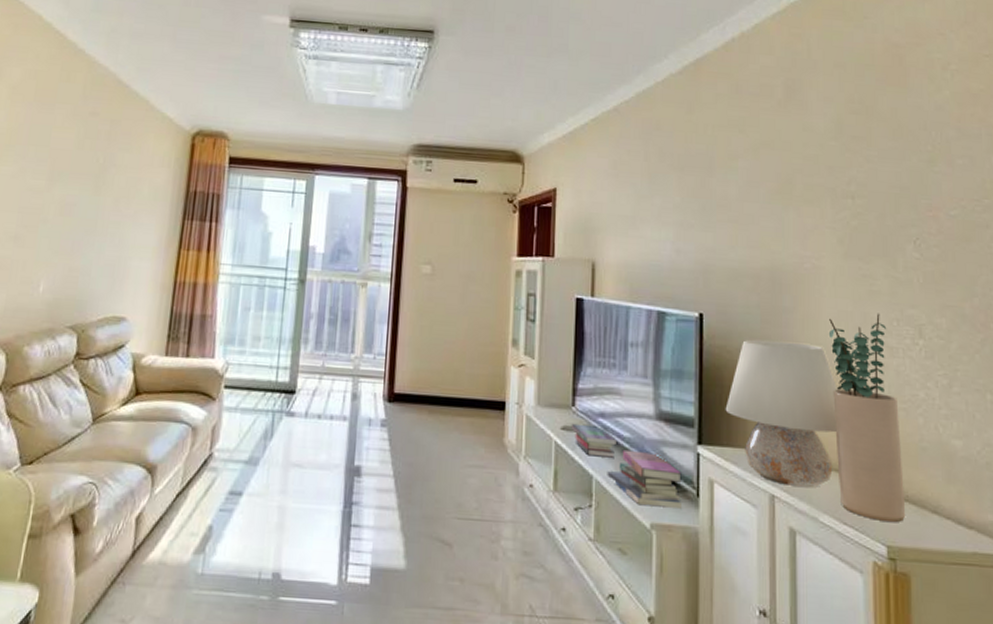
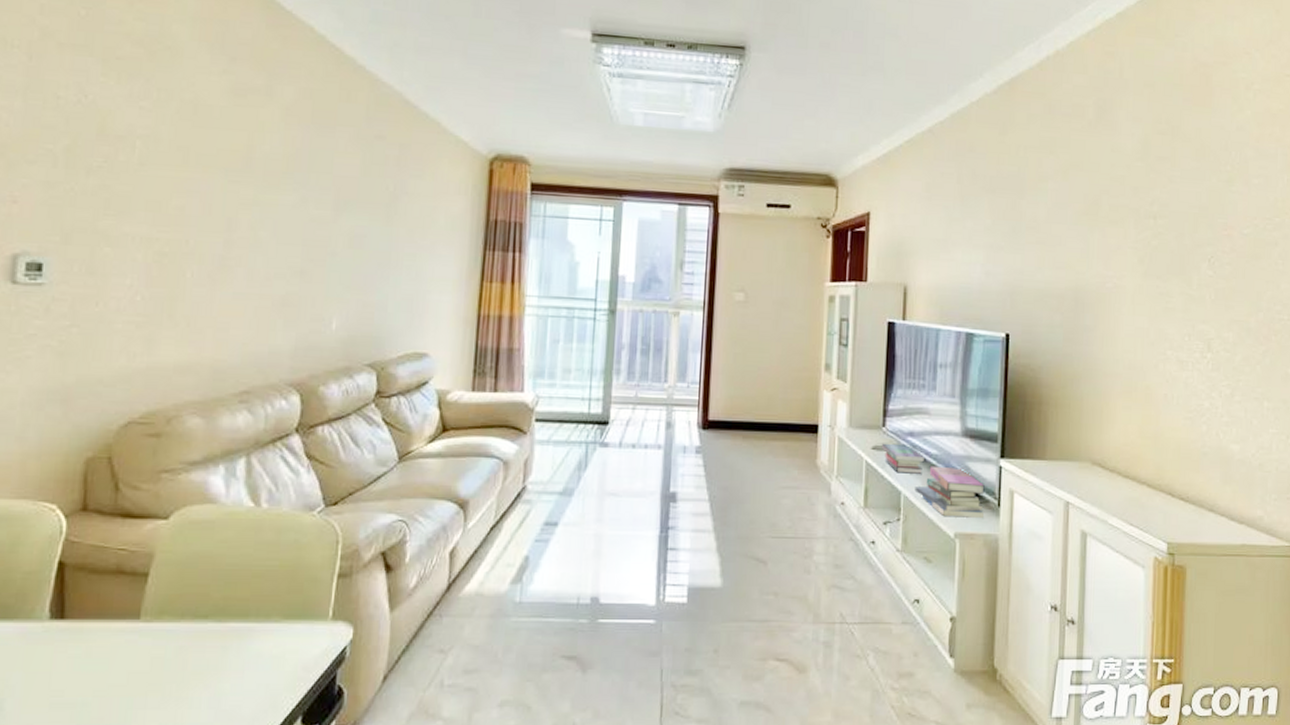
table lamp: present [725,339,839,488] -> none [1027,357,1132,494]
vase: present [828,313,906,523] -> none [1125,329,1186,522]

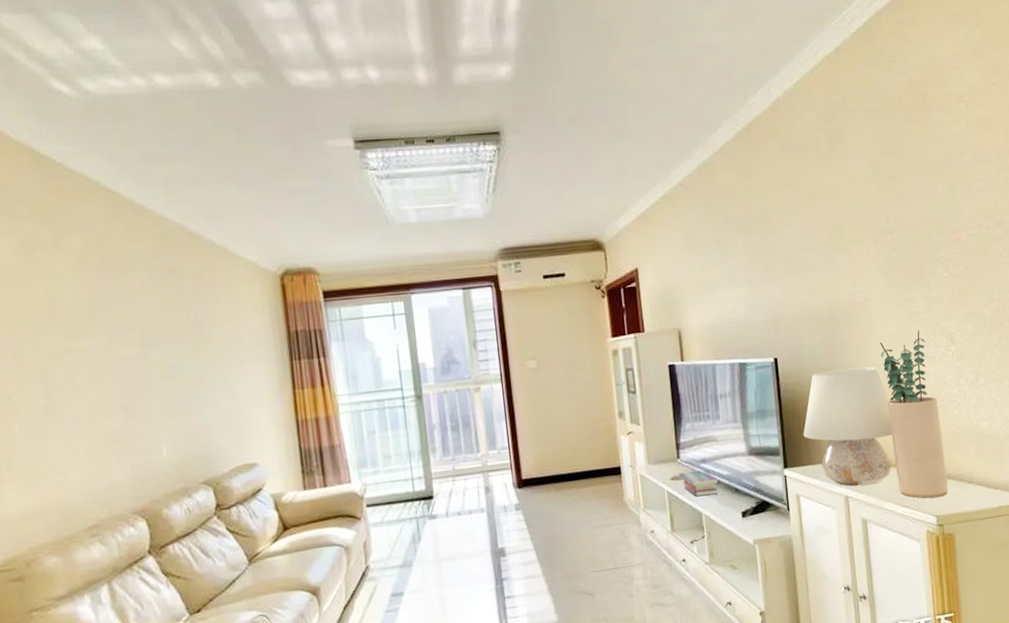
books: present [914,466,985,518] -> none [713,483,776,527]
table lamp: none [1027,357,1132,494] -> present [803,367,892,486]
vase: none [1125,329,1186,522] -> present [880,330,949,499]

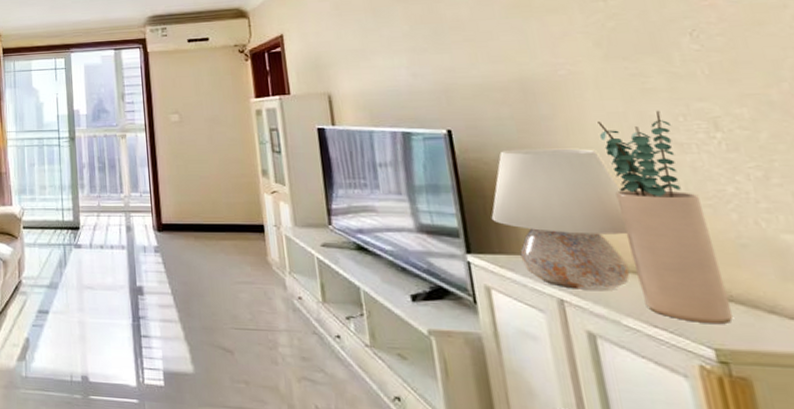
books: present [678,471,718,497] -> none [330,240,379,270]

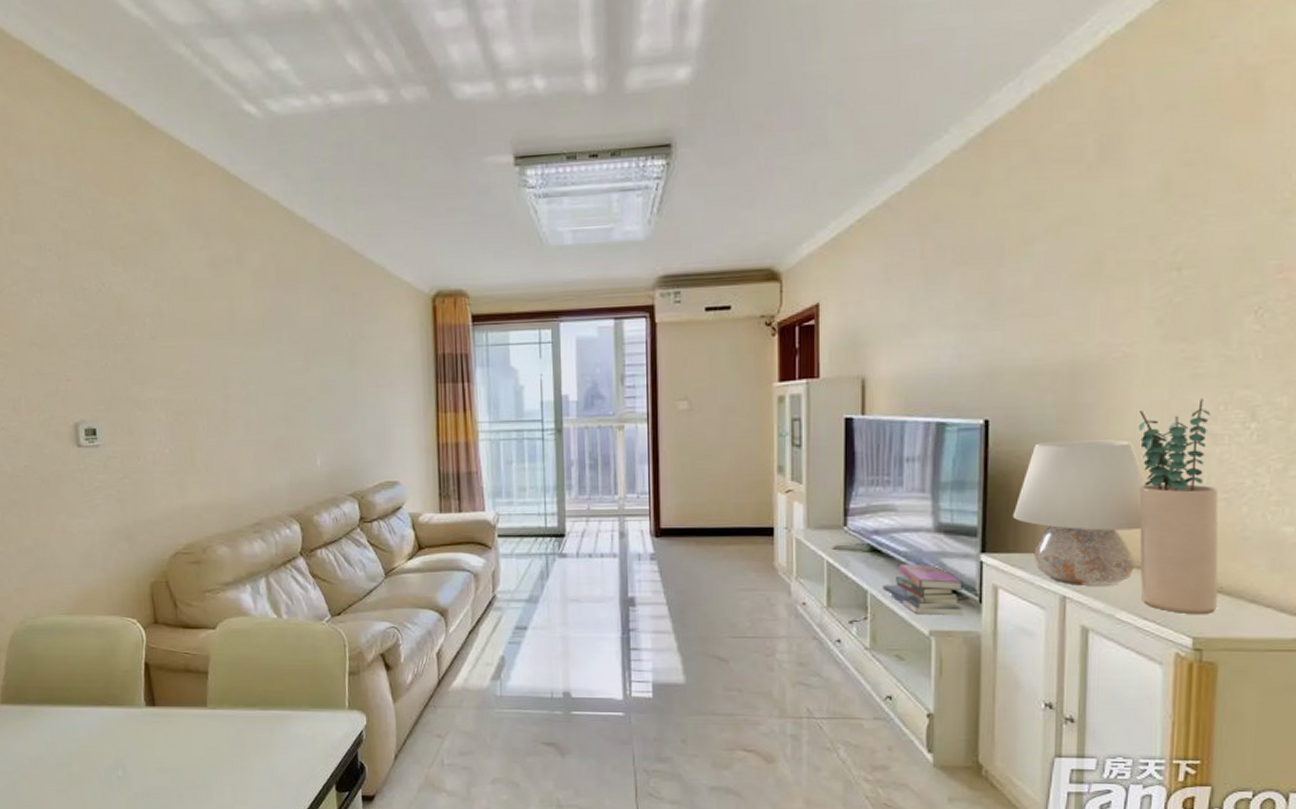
books: none [374,262,459,315] -> present [882,563,963,615]

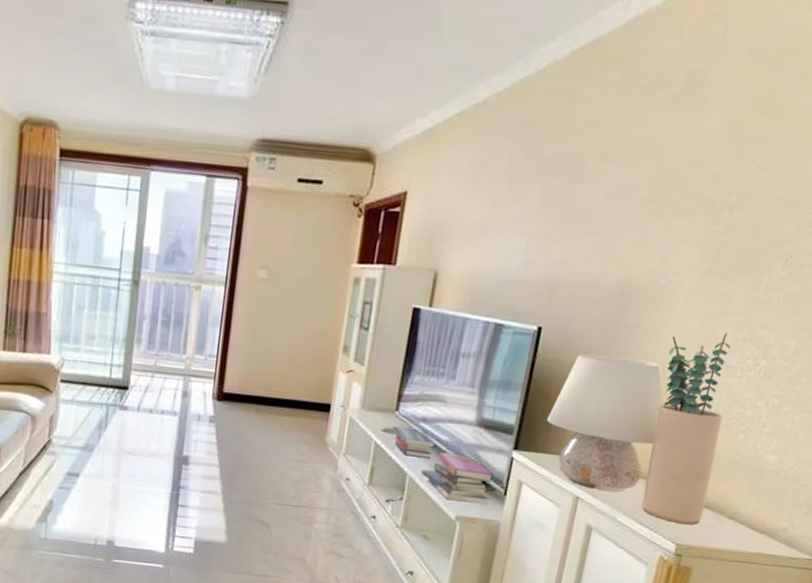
books: none [843,542,892,572] -> present [392,426,435,458]

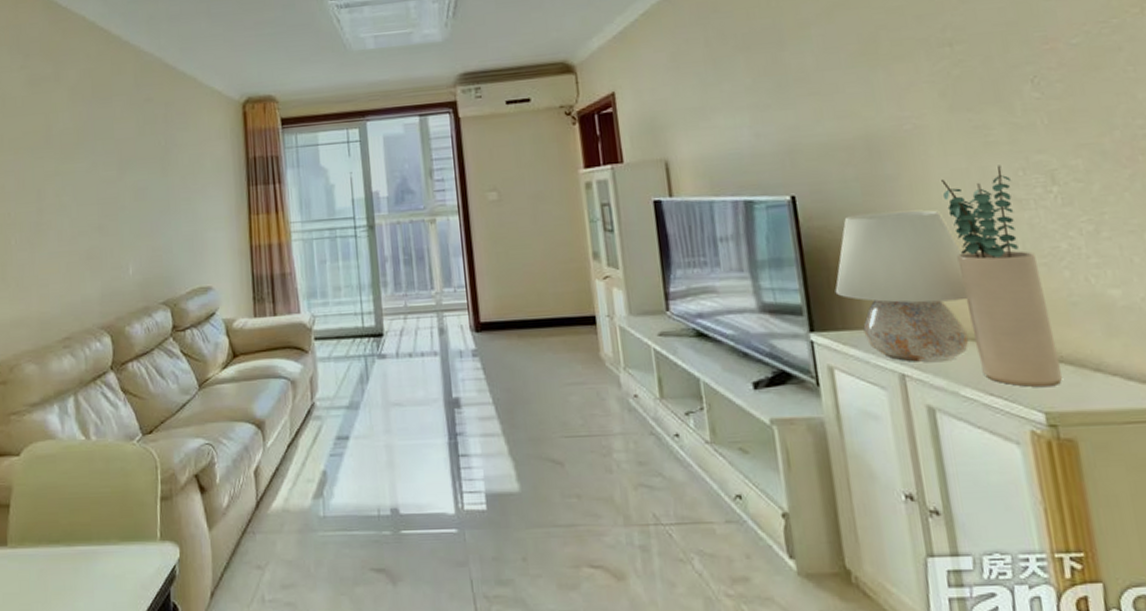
books: present [392,426,435,458] -> none [668,327,720,359]
books: present [421,451,493,504] -> none [714,347,801,402]

